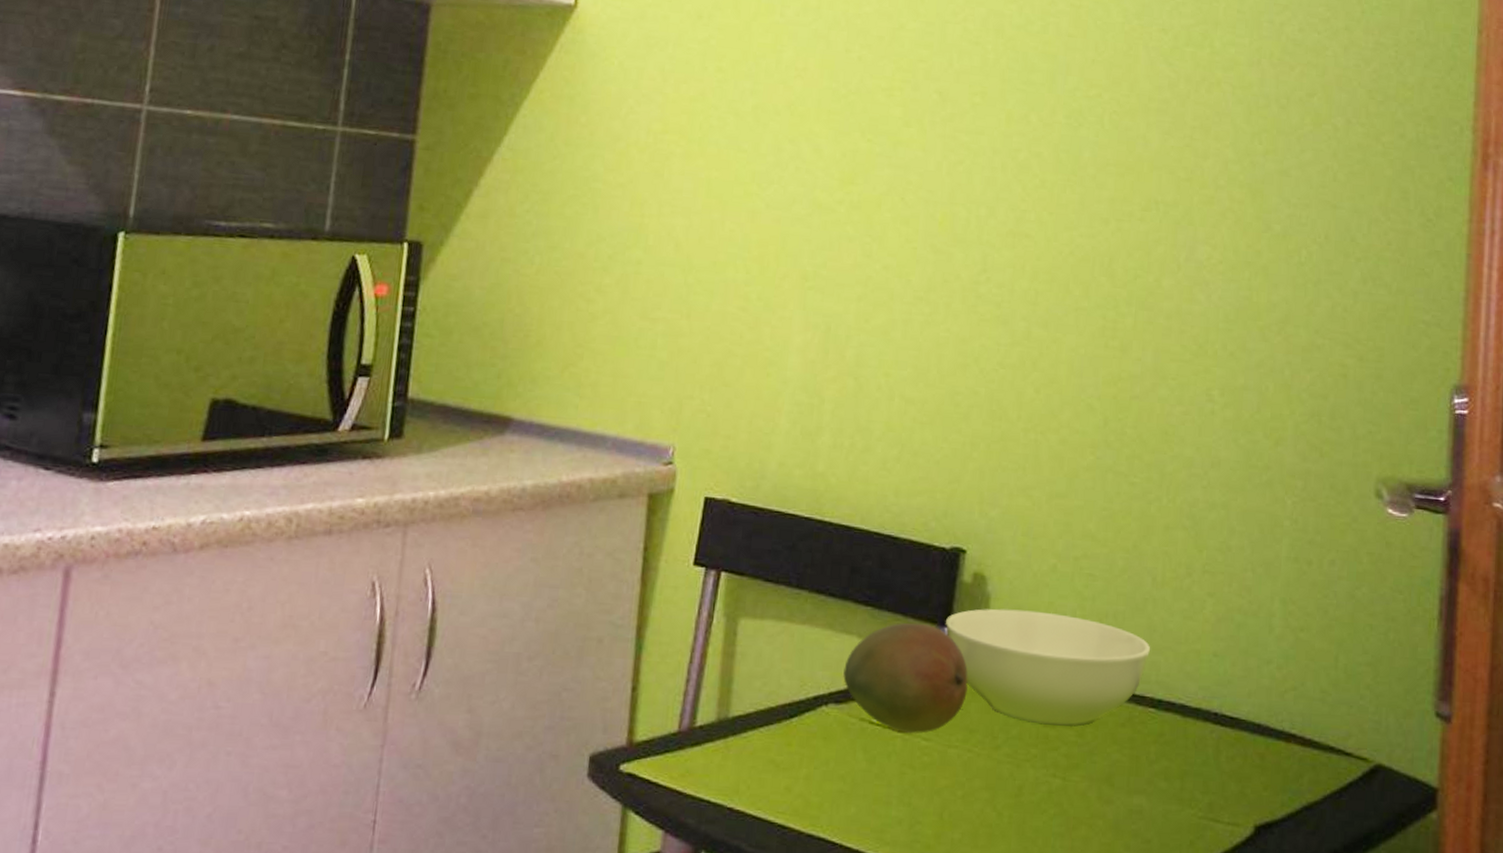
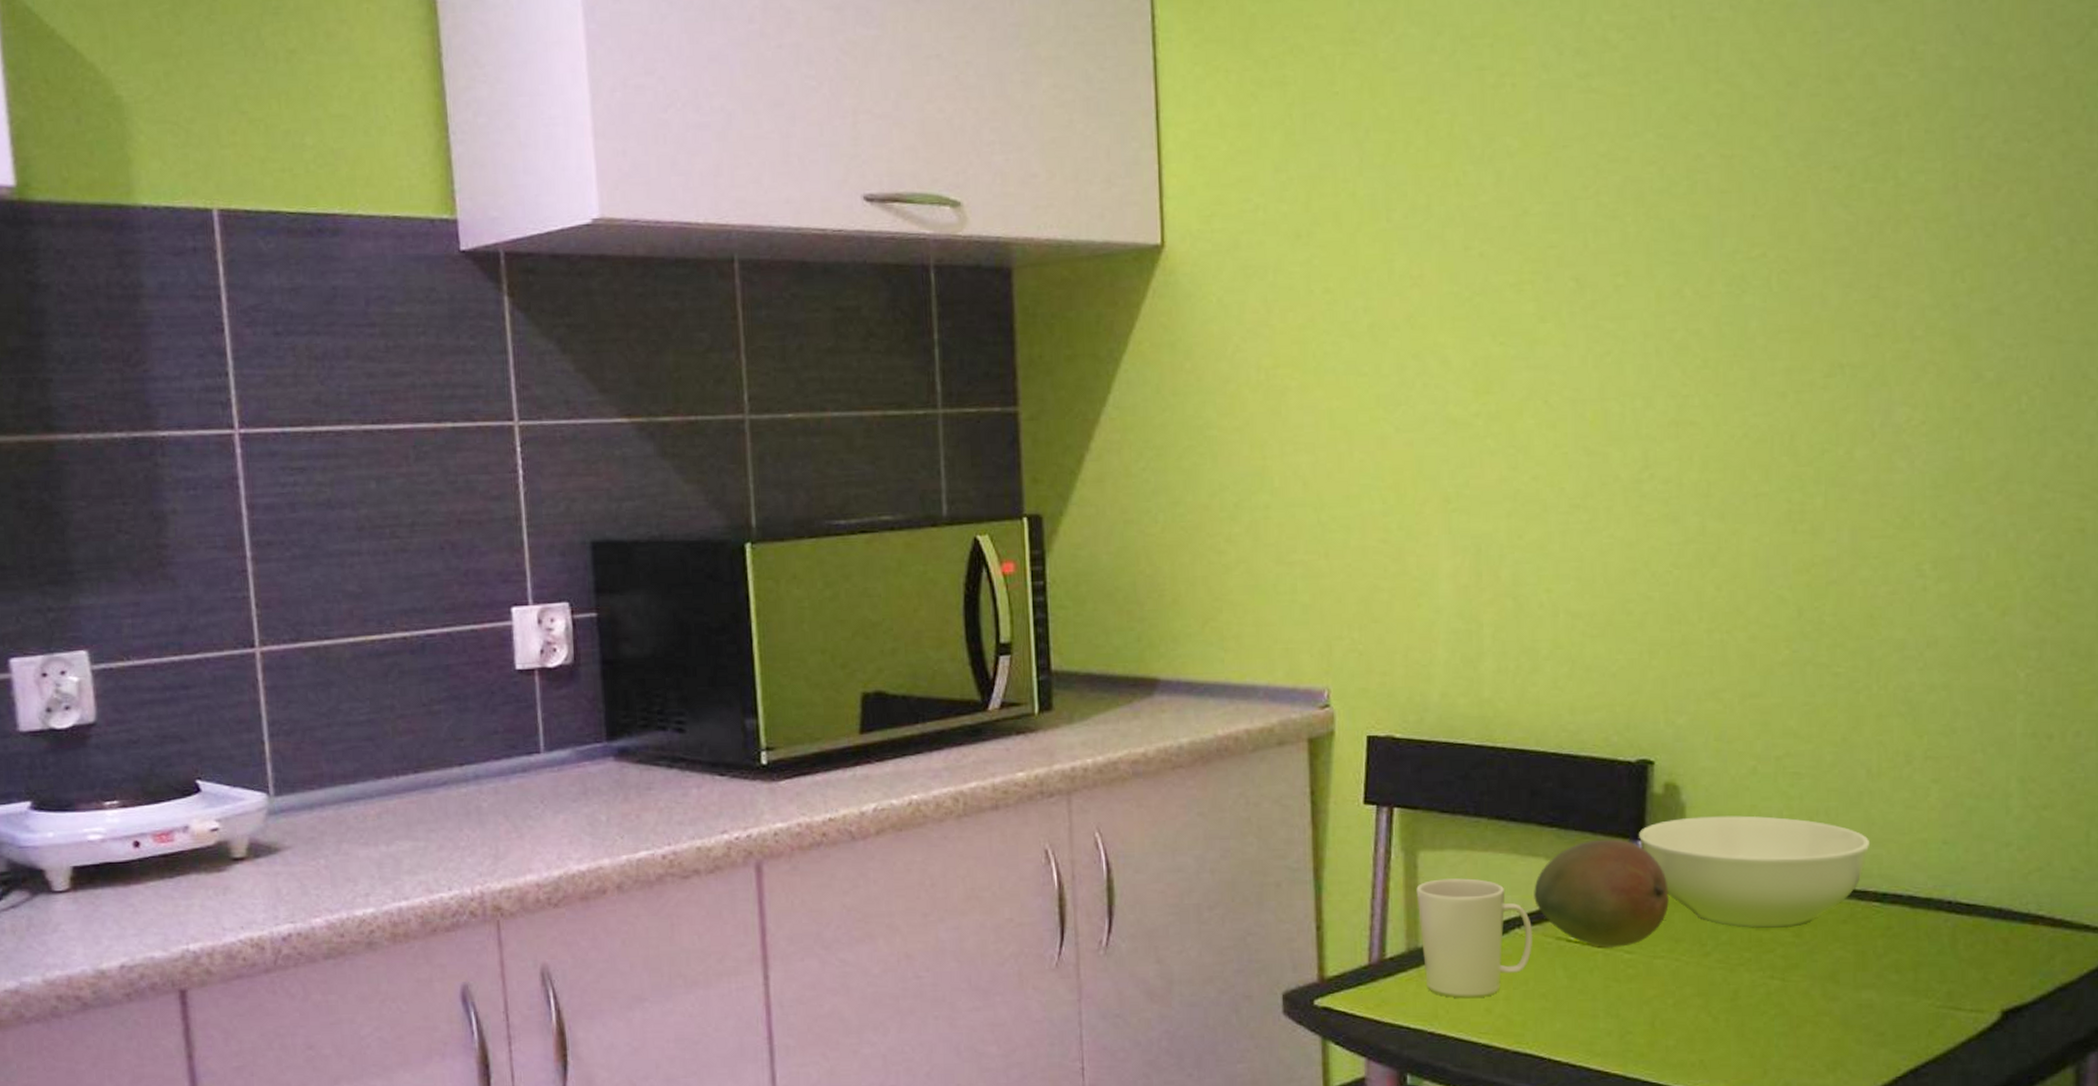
mug: none [731,648,839,776] -> present [1416,878,1533,999]

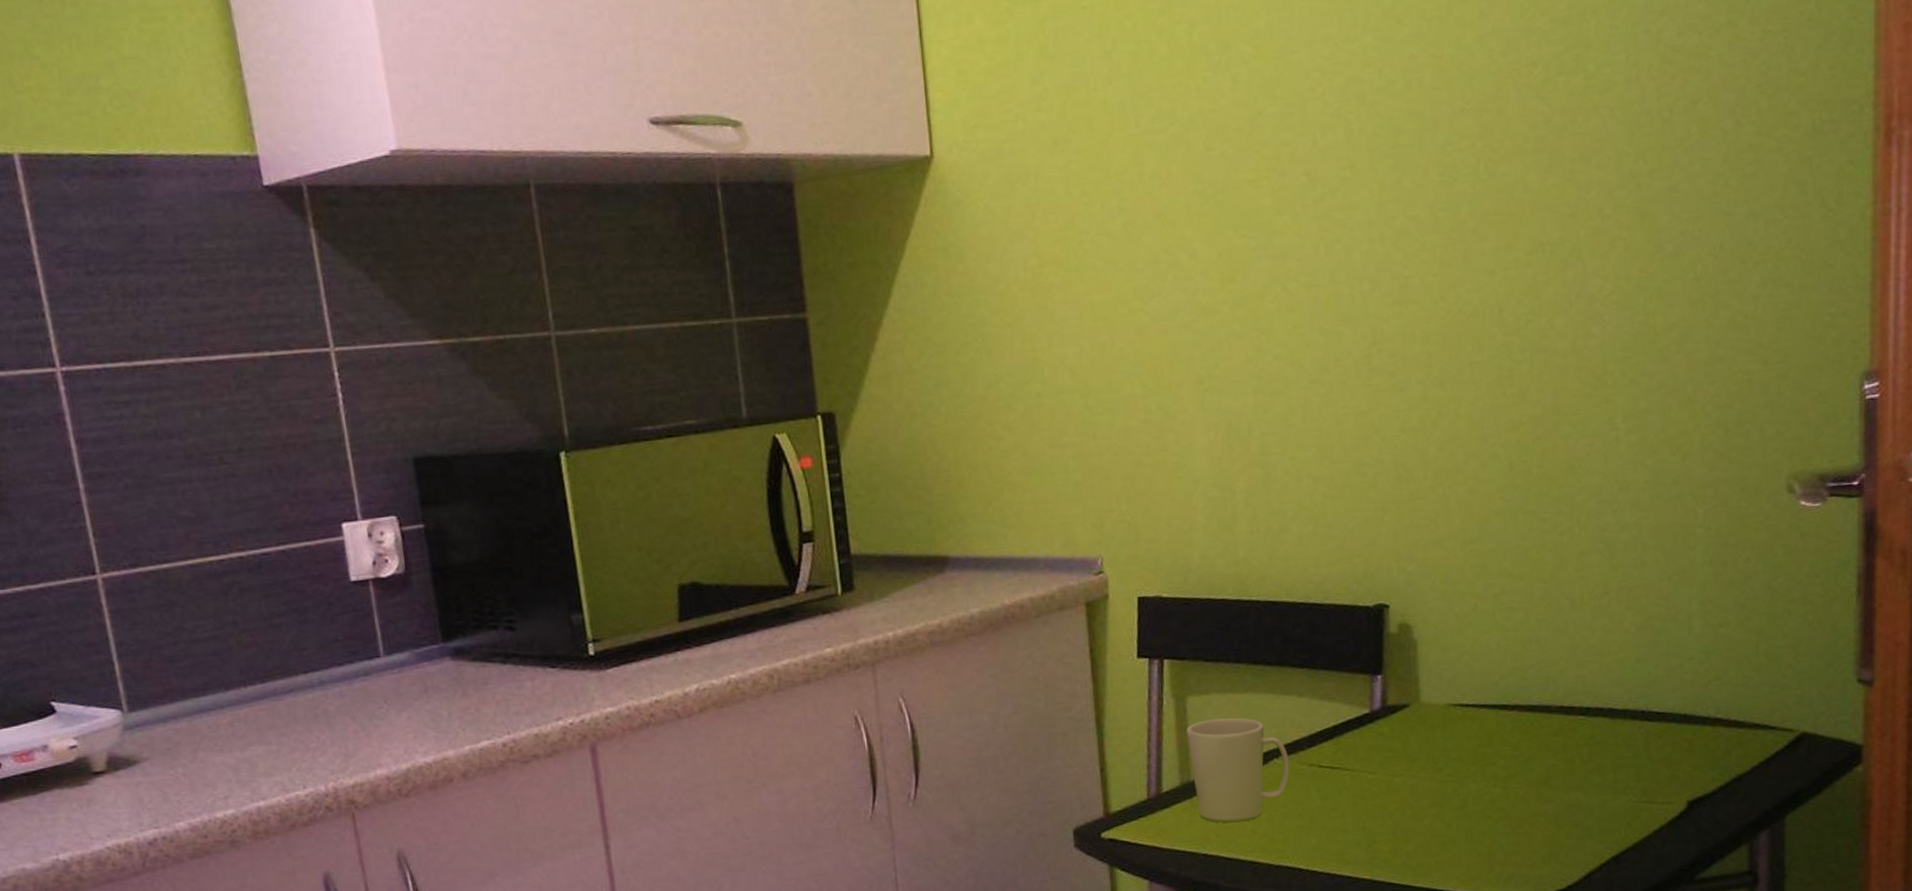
fruit: present [1534,839,1669,948] -> none [1289,675,1406,771]
bowl: present [1639,815,1871,929] -> none [1378,647,1575,745]

